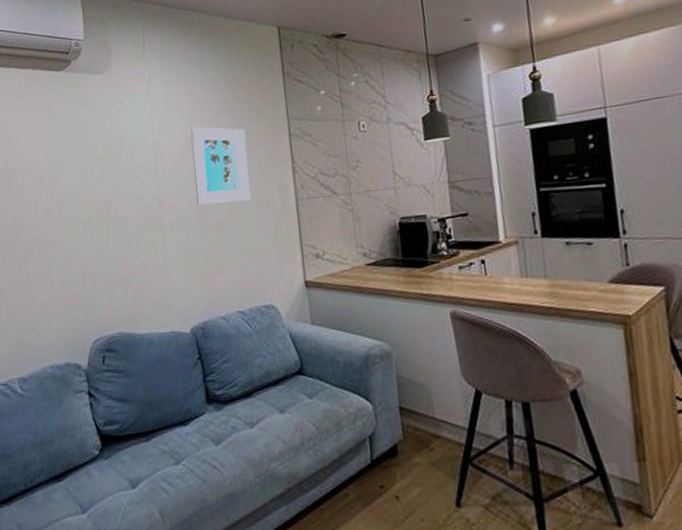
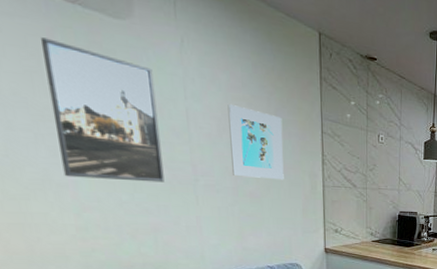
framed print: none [44,107,134,233] -> present [40,37,165,183]

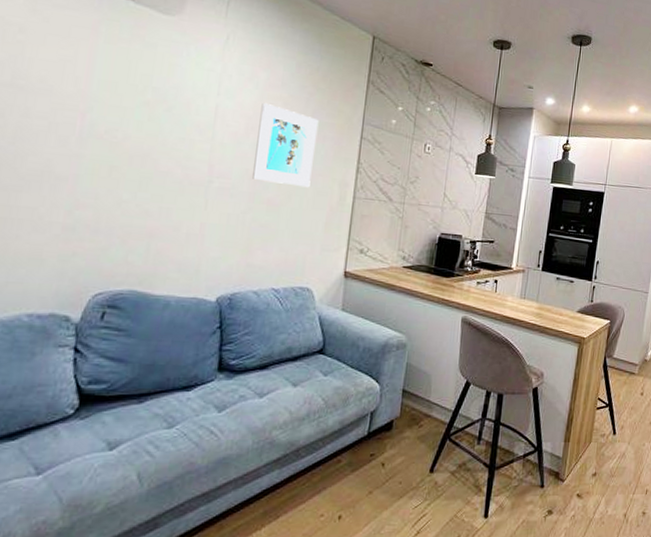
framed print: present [40,37,165,183] -> none [67,29,190,182]

